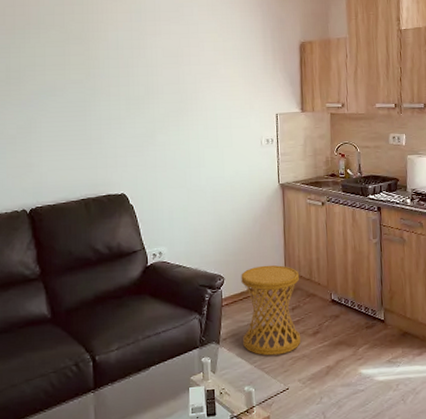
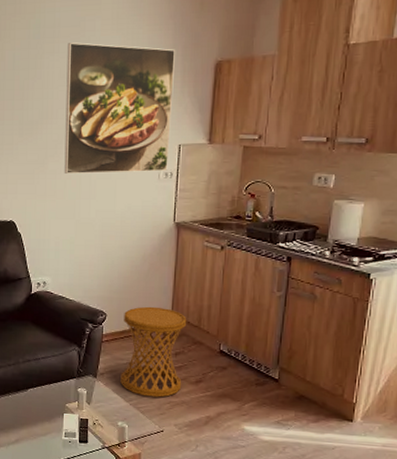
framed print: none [168,25,269,145] -> present [64,42,176,173]

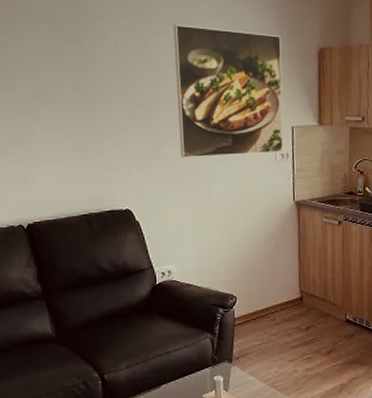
side table: present [120,306,187,397] -> none [254,284,315,374]

